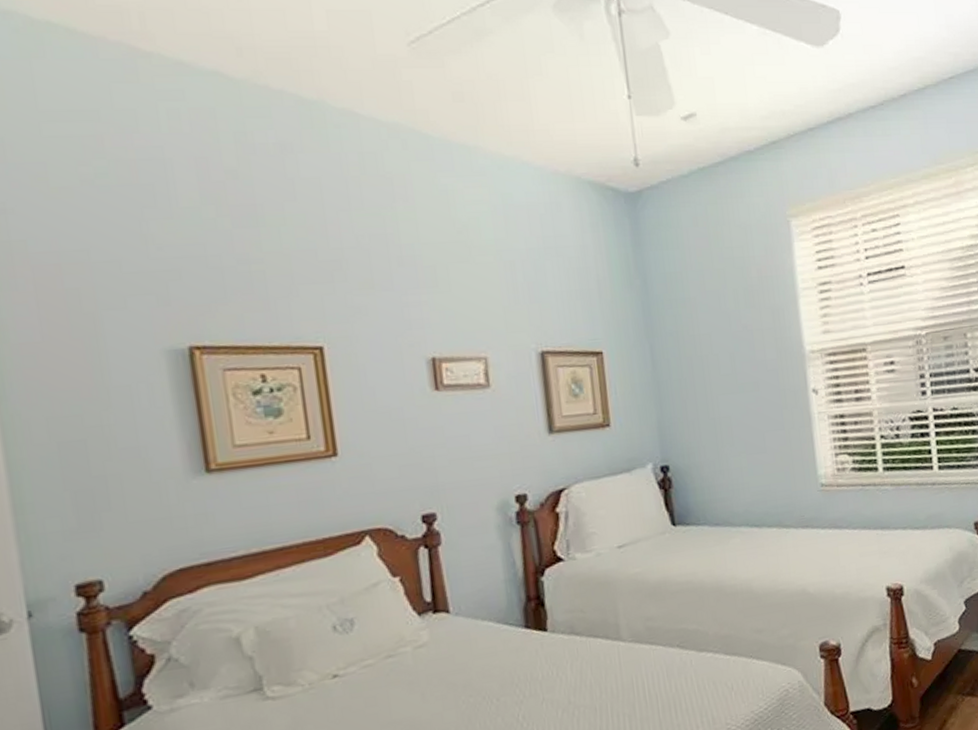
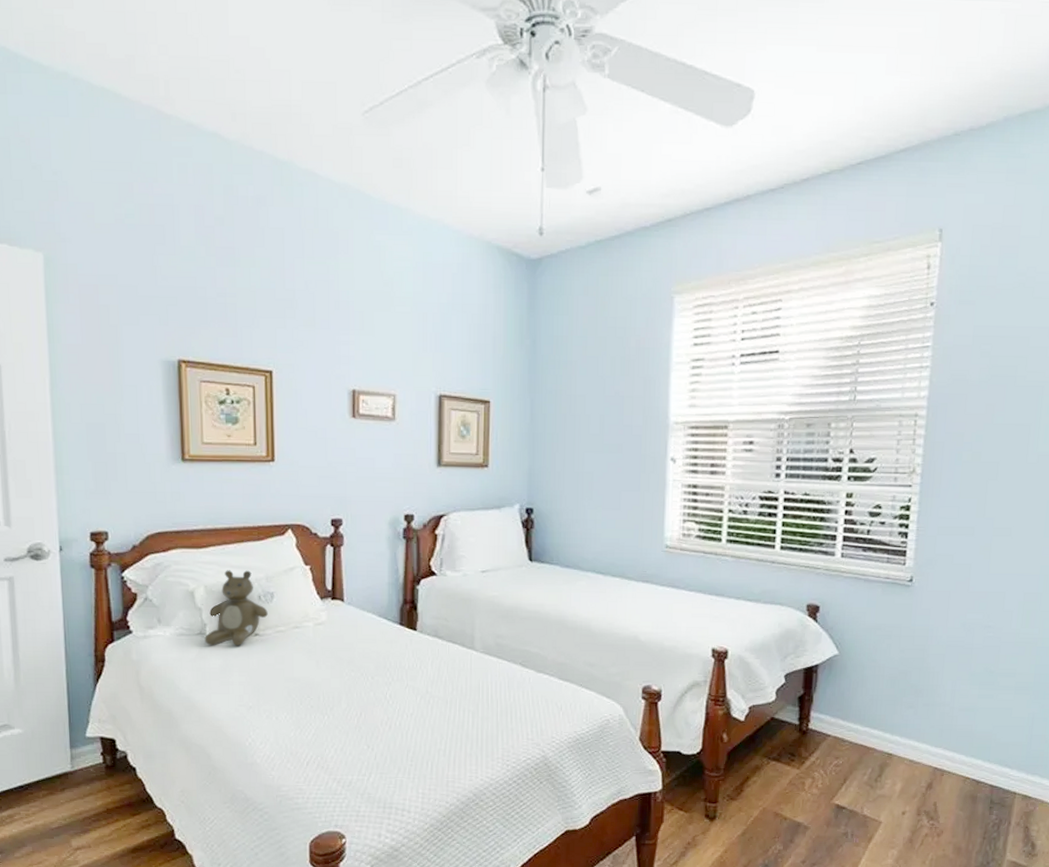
teddy bear: none [261,596,349,703] -> present [205,570,268,645]

